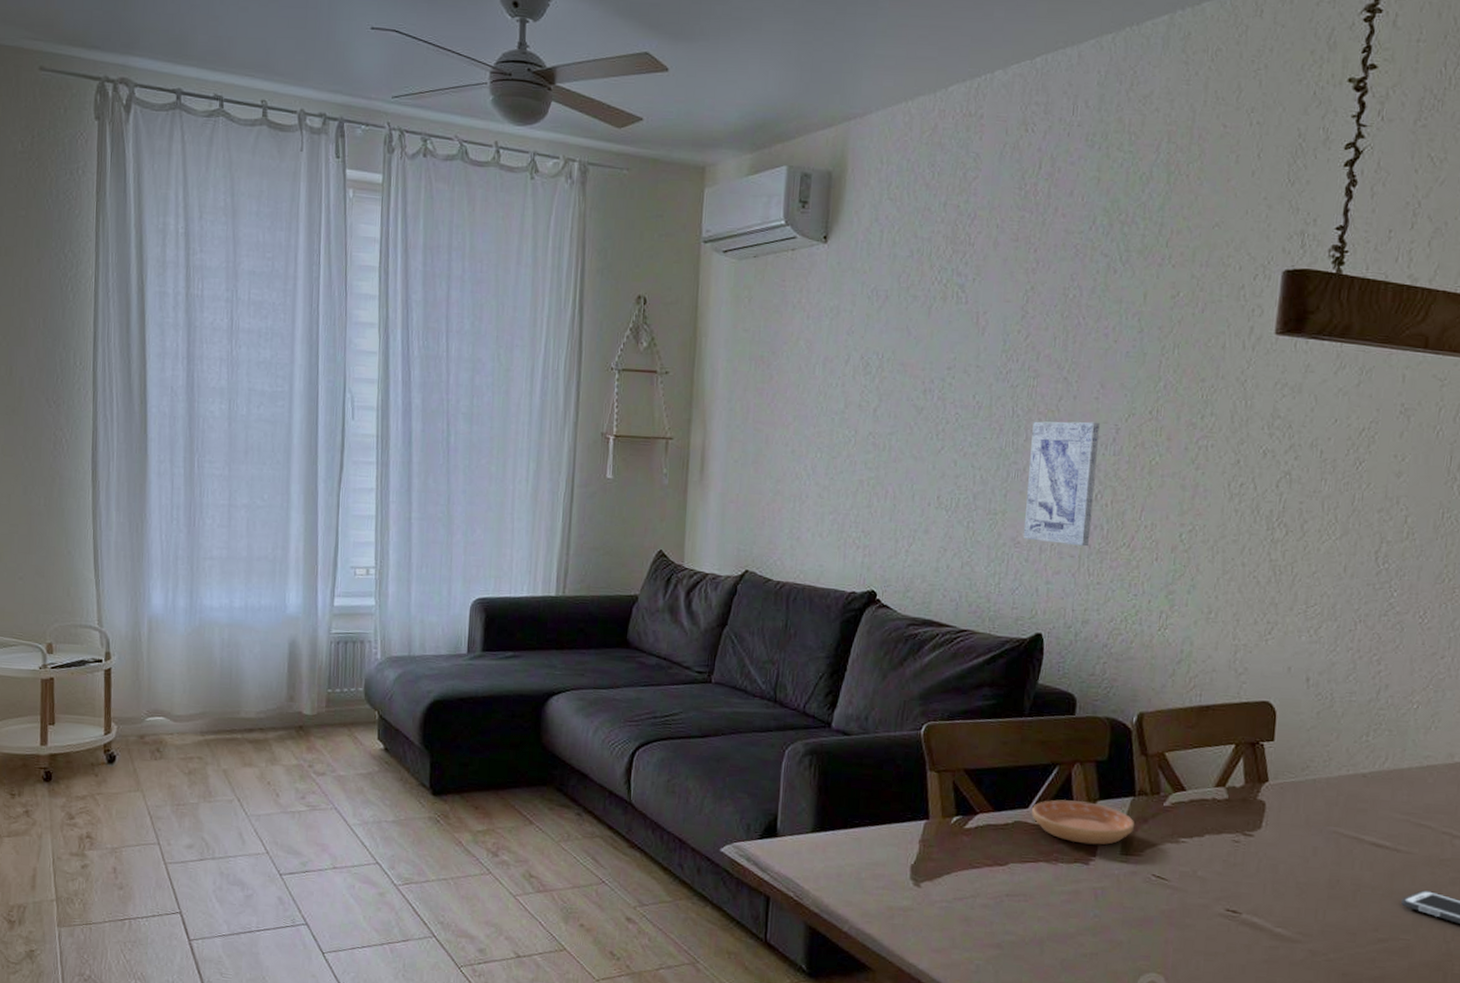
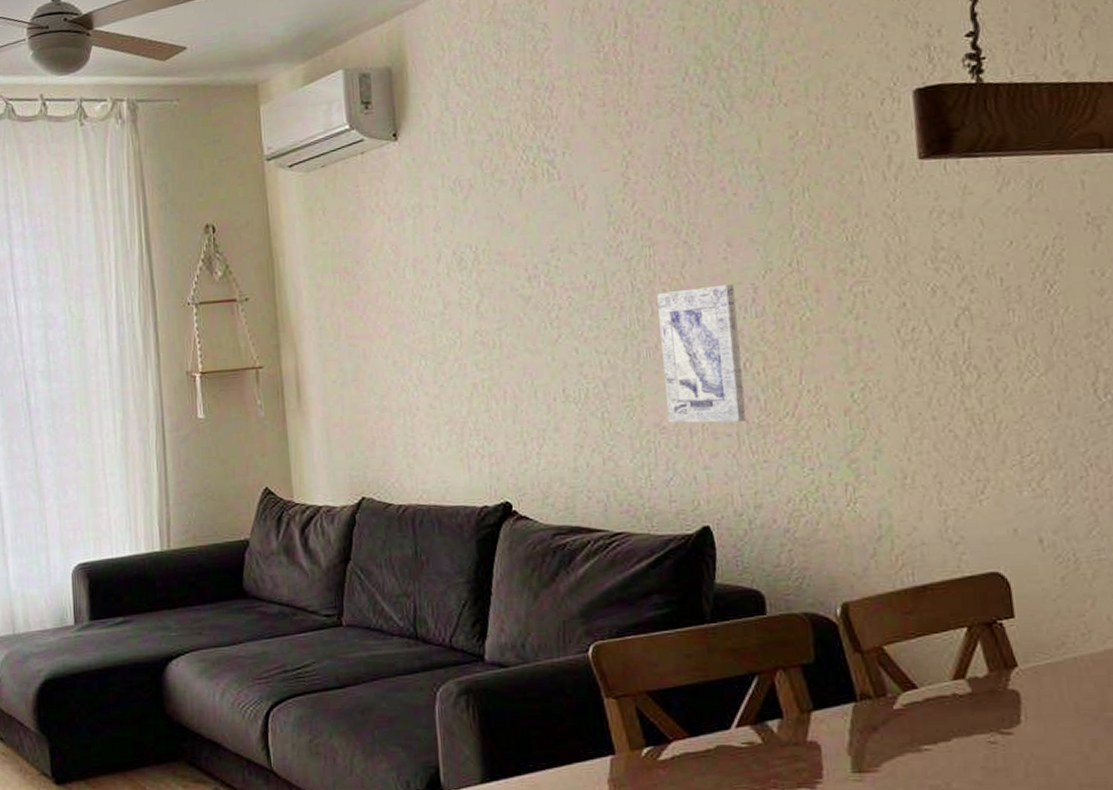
saucer: present [1032,799,1135,845] -> none [735,714,863,764]

